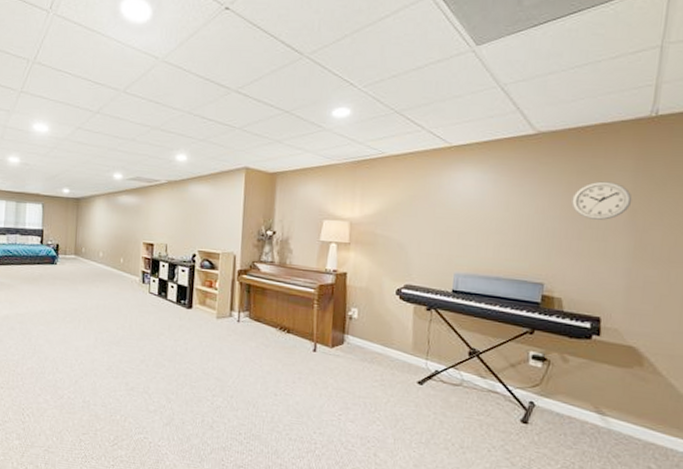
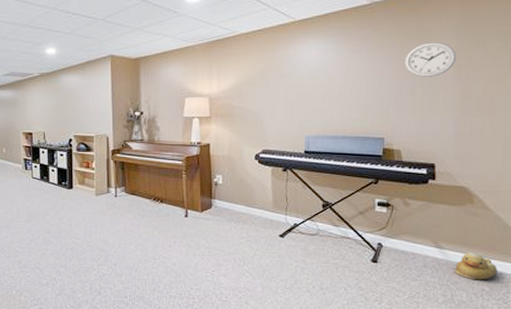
rubber duck: none [617,421,668,456] -> present [454,251,498,281]

